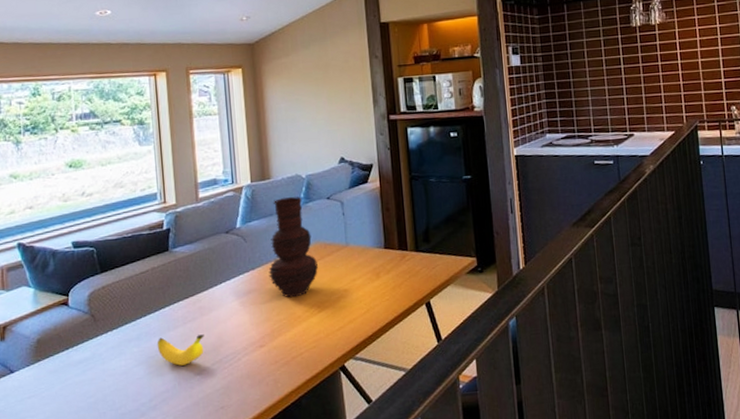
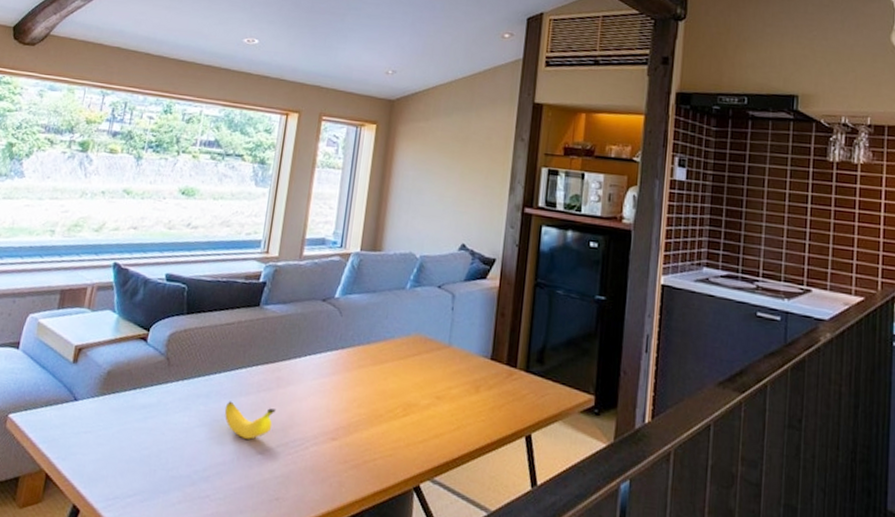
vase: present [268,197,318,298] -> none [357,275,413,393]

